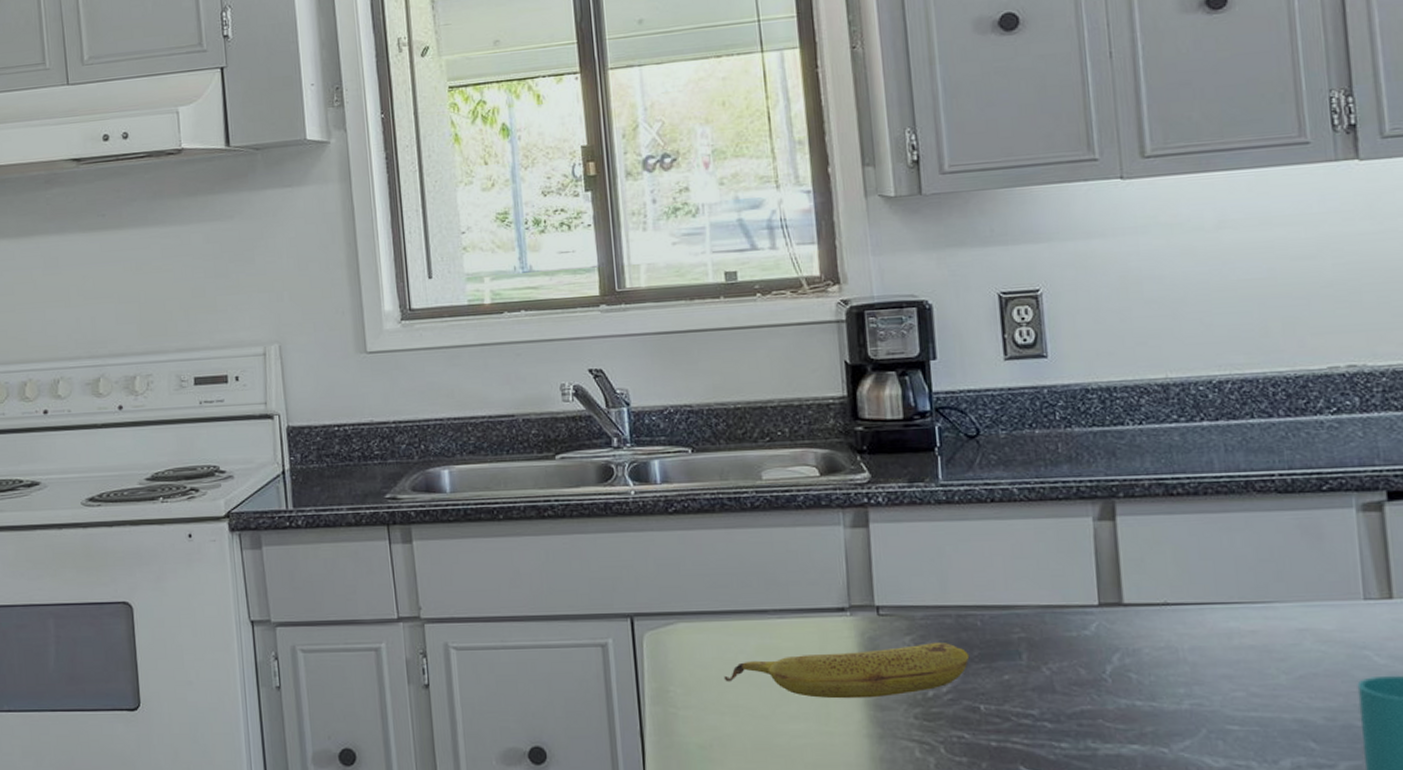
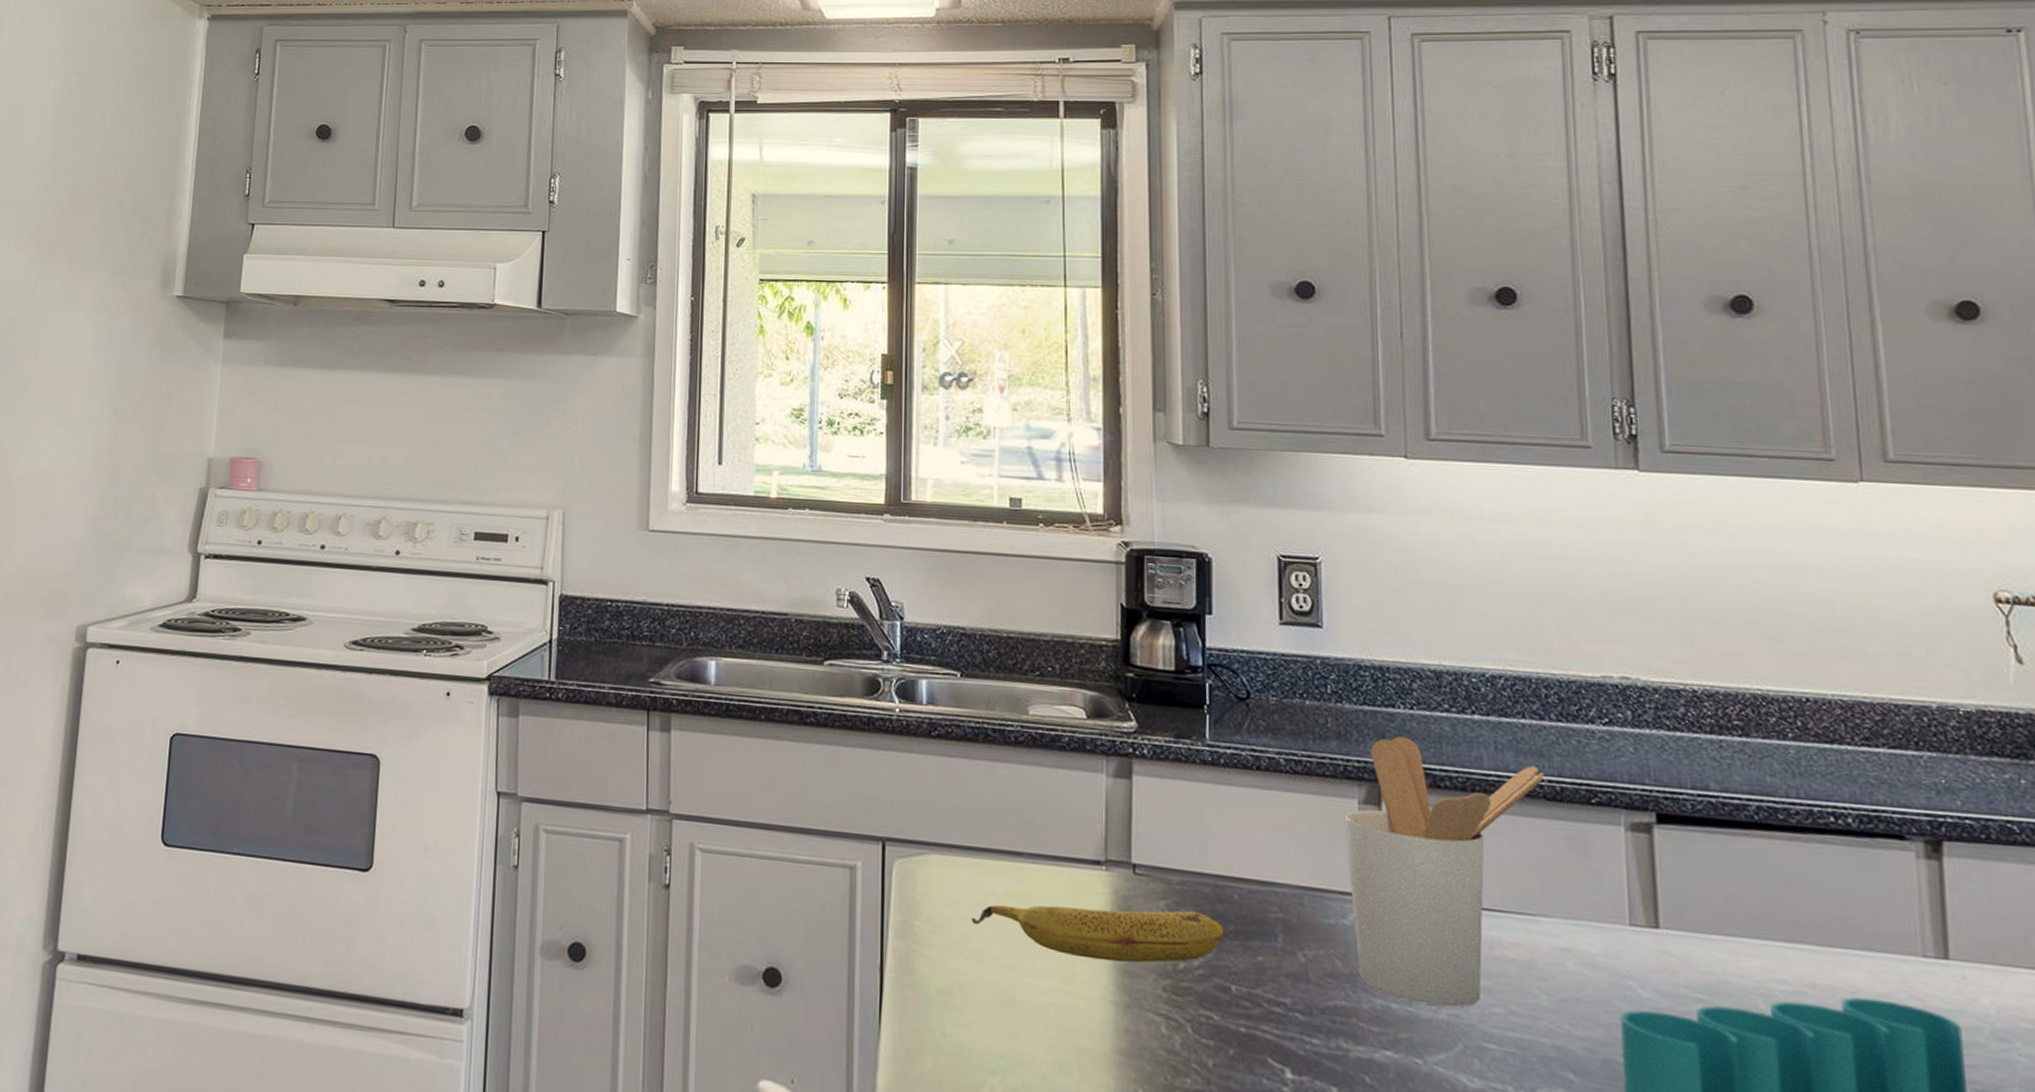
utensil holder: none [1079,452,1276,698] -> present [1344,736,1545,1008]

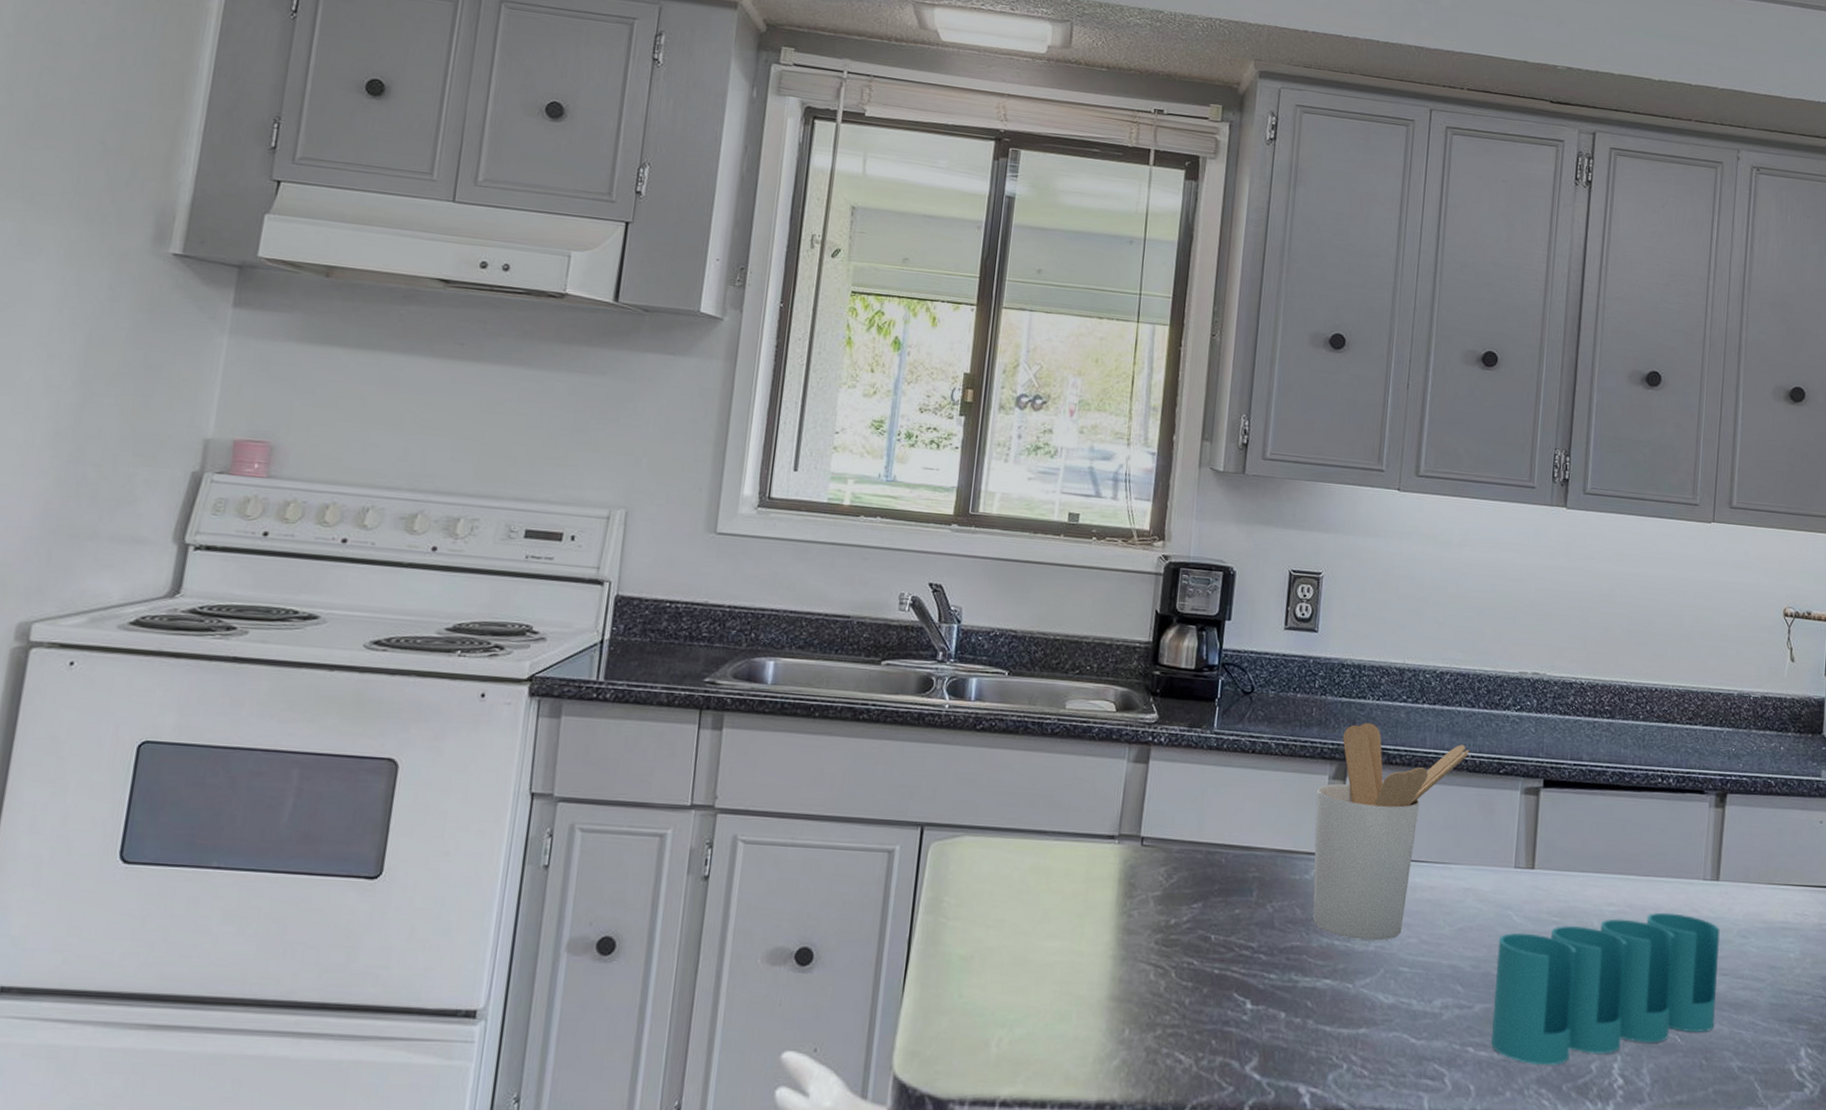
fruit: present [971,904,1224,963] -> none [996,875,1211,922]

